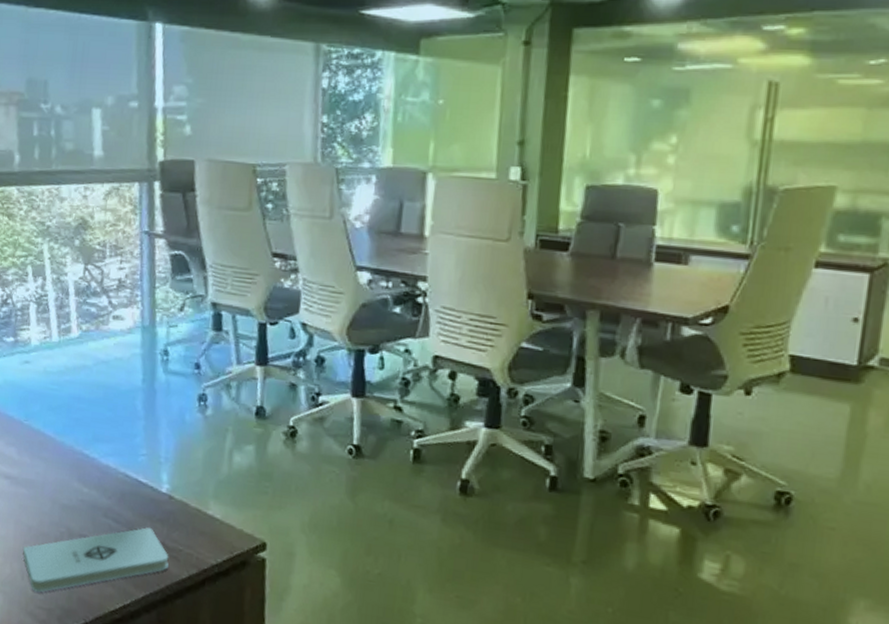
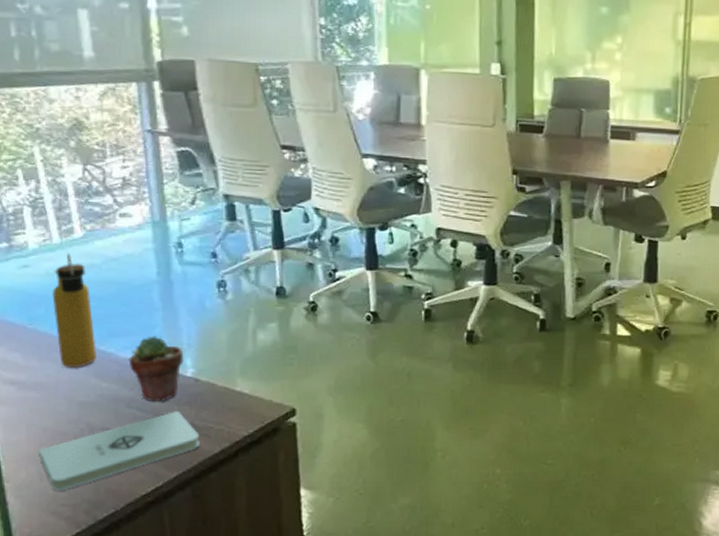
water bottle: none [47,352,82,469] -> present [52,253,96,367]
potted succulent: none [109,445,161,516] -> present [128,336,184,402]

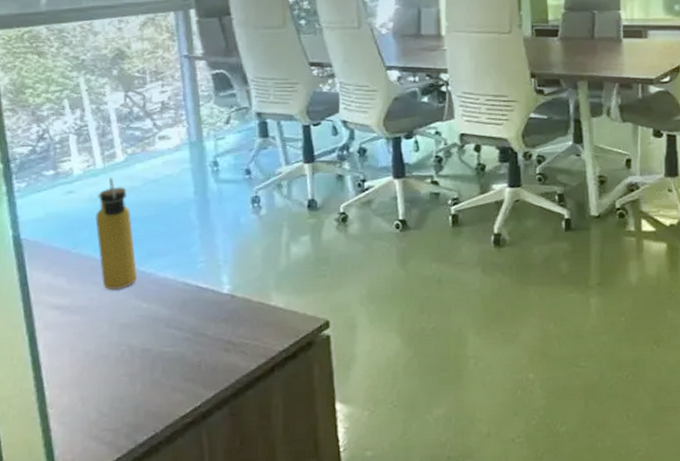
notepad: present [39,410,200,491] -> none [82,328,236,415]
potted succulent: present [128,336,184,402] -> none [167,254,220,321]

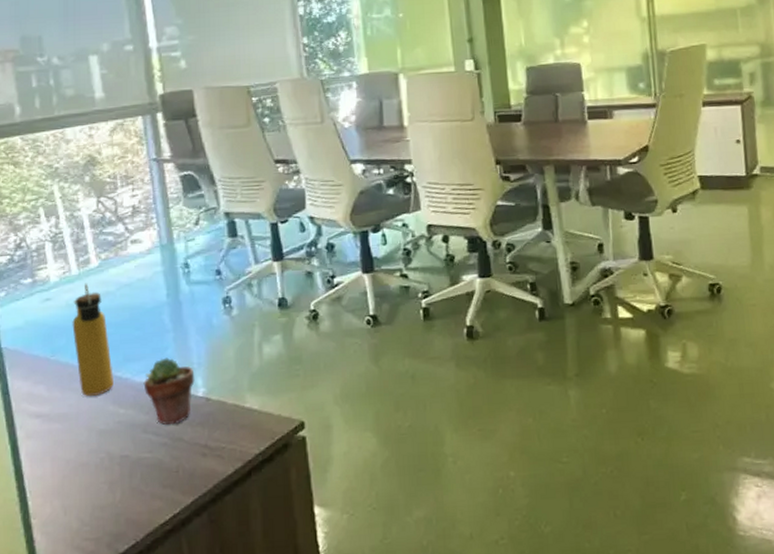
potted succulent: none [167,254,220,321] -> present [143,357,195,425]

